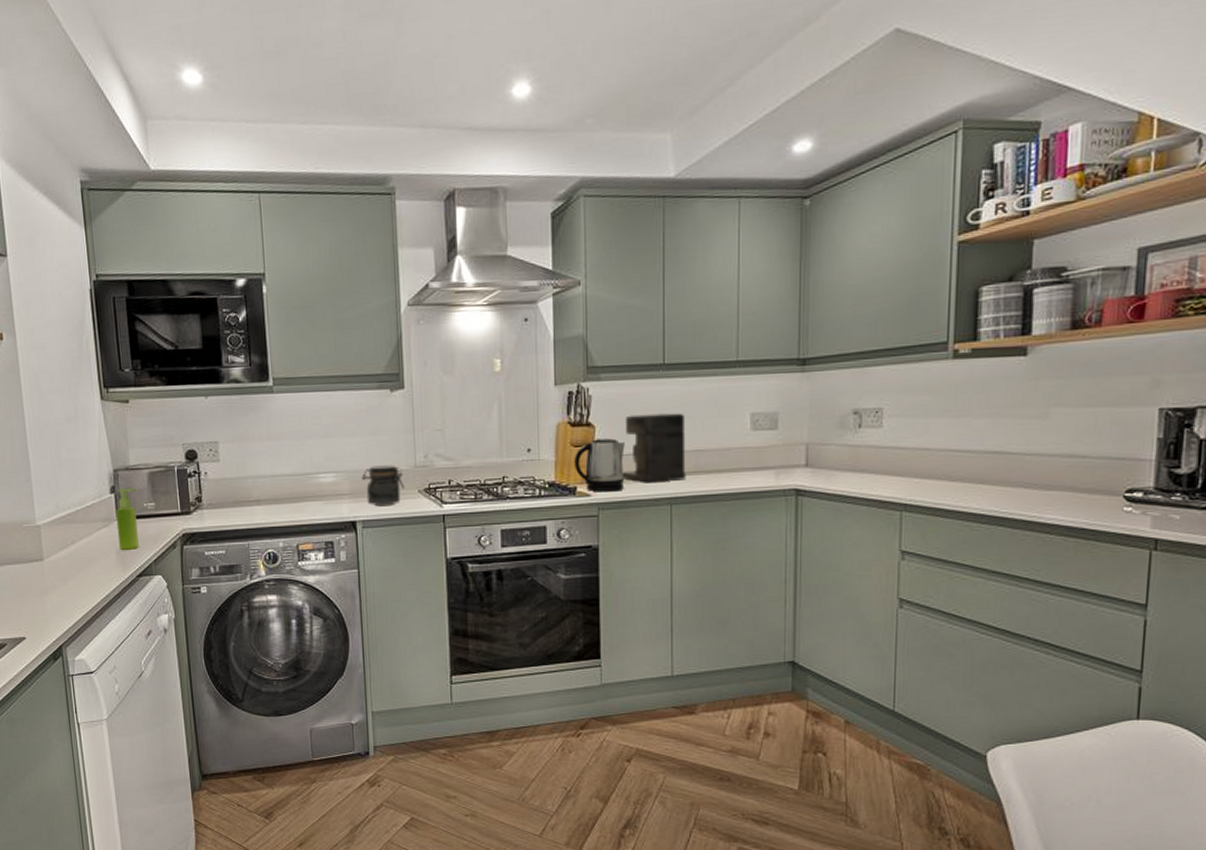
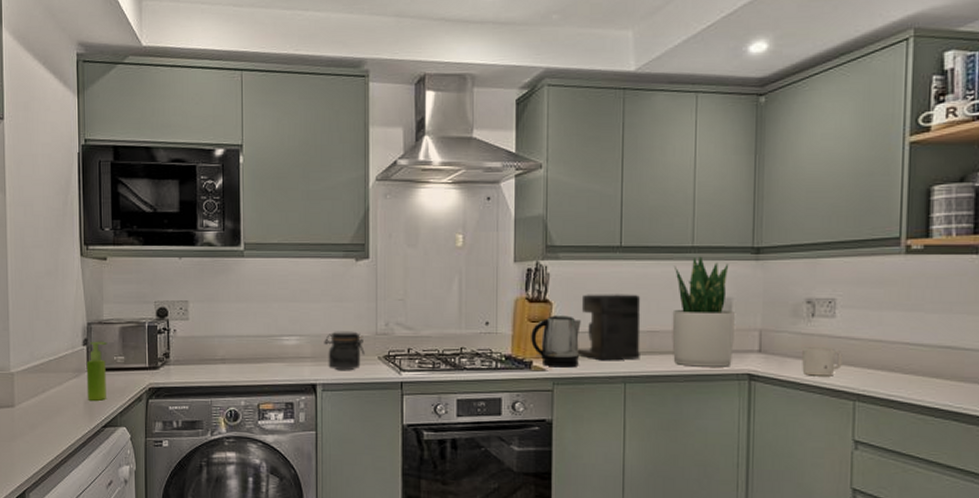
planter: none [718,371,781,485] -> present [672,256,735,367]
mug: none [849,458,891,488] -> present [802,347,844,376]

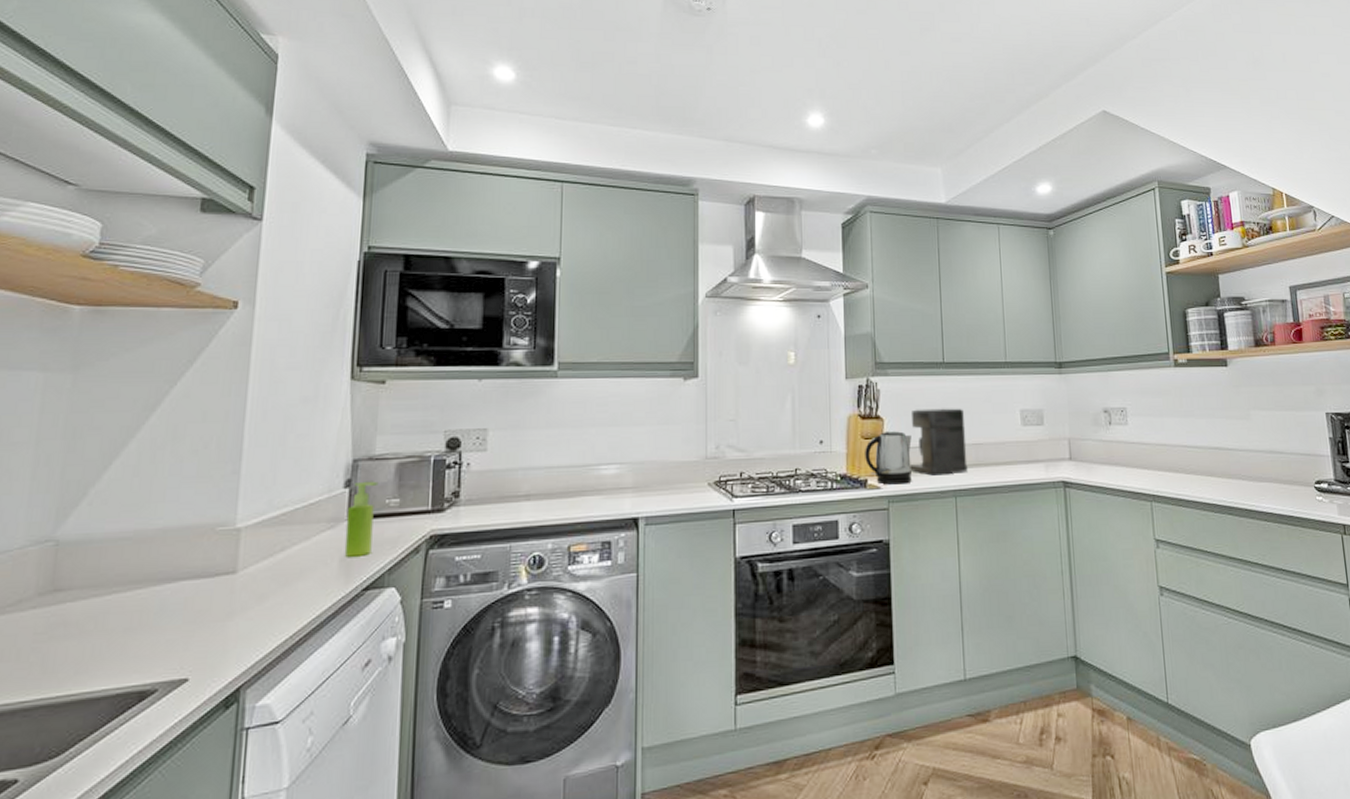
jar: present [324,331,365,371] -> none [647,456,693,501]
planter: present [672,256,735,367] -> none [991,371,1048,477]
mug: present [802,347,844,376] -> none [1105,452,1139,480]

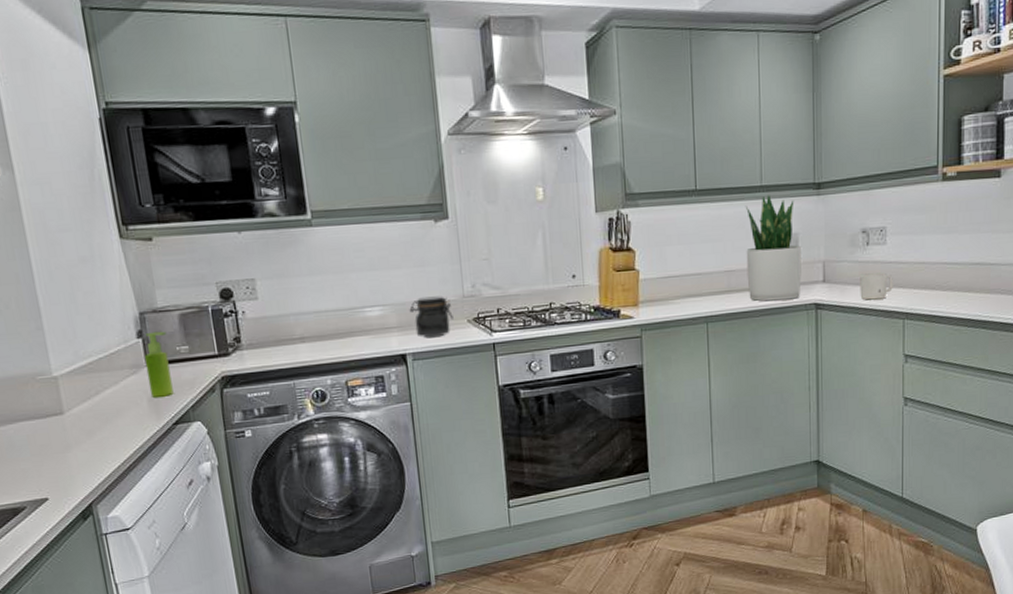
jar: none [647,456,693,501] -> present [409,296,454,338]
kettle: present [865,430,912,485] -> none [617,261,664,314]
coffee maker: present [910,408,968,476] -> none [662,236,719,304]
planter: none [991,371,1048,477] -> present [745,195,802,302]
mug: none [1105,452,1139,480] -> present [860,272,894,300]

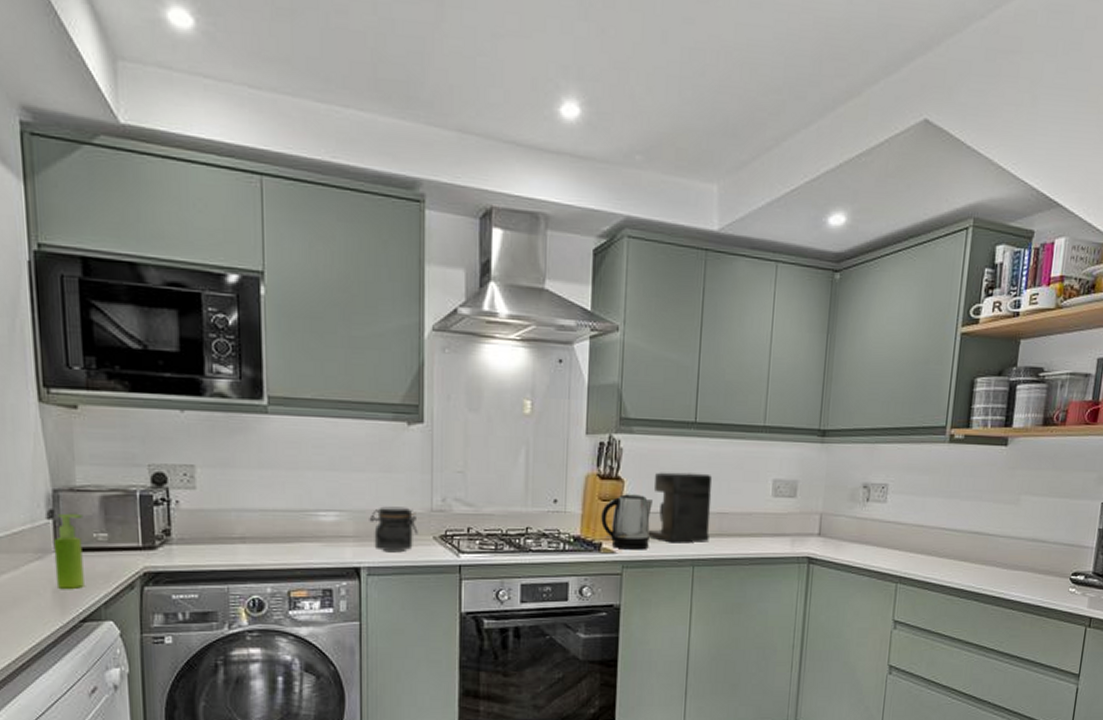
kettle: none [617,261,664,314] -> present [601,493,653,550]
coffee maker: none [662,236,719,304] -> present [648,472,713,543]
planter: present [745,195,802,302] -> none [740,437,799,550]
mug: present [860,272,894,300] -> none [855,531,891,560]

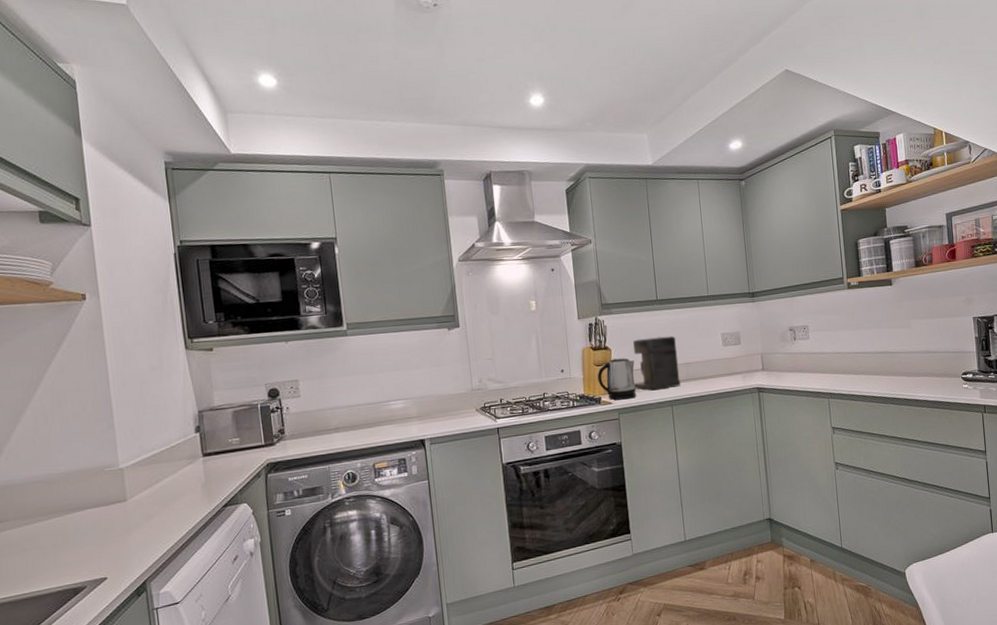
soap dispenser: present [53,513,84,589] -> none [200,426,225,484]
jar: present [369,506,418,553] -> none [427,390,464,425]

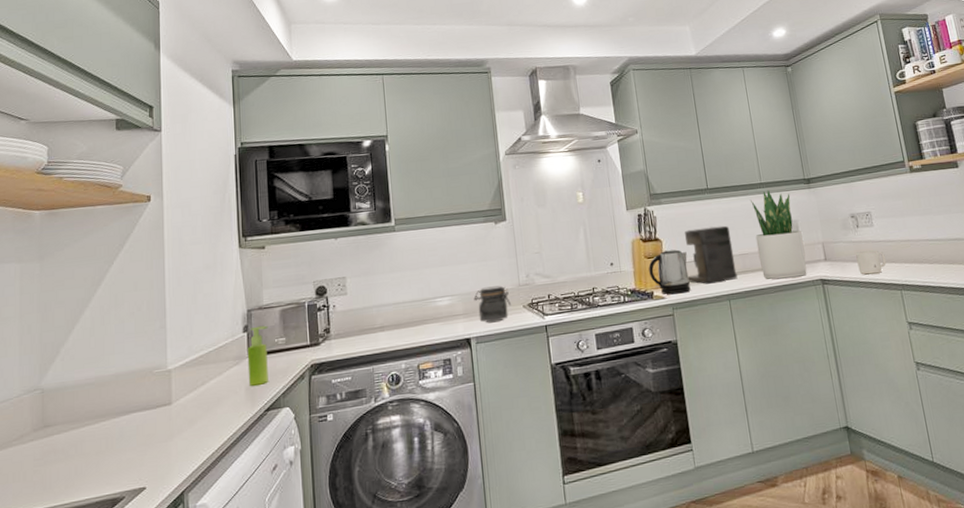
soap dispenser: none [200,426,225,484] -> present [247,325,268,386]
jar: none [427,390,464,425] -> present [473,285,511,323]
planter: none [696,302,745,387] -> present [749,190,807,280]
mug: none [791,361,818,384] -> present [855,250,887,275]

